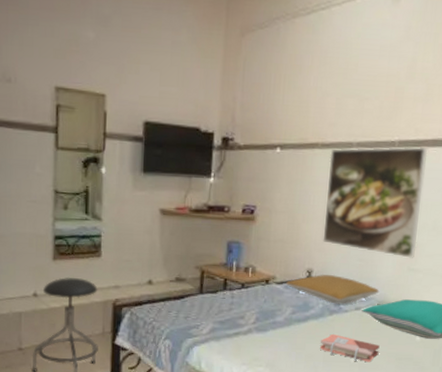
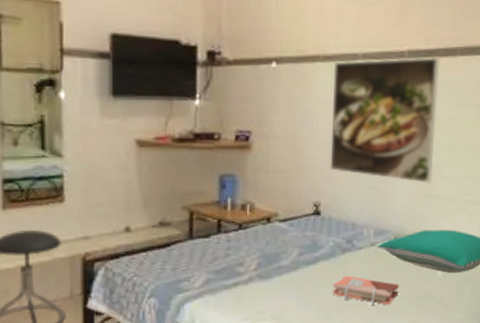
pillow: present [286,275,380,304] -> none [291,208,396,241]

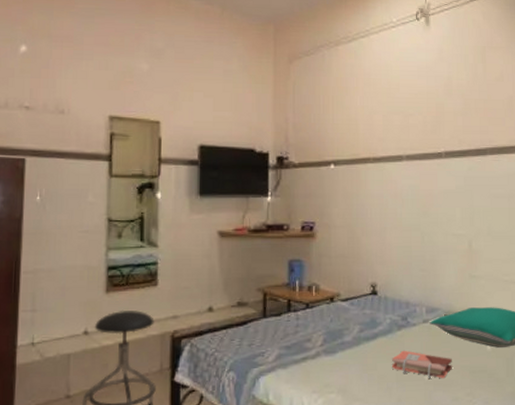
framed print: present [330,56,440,183] -> none [382,156,475,265]

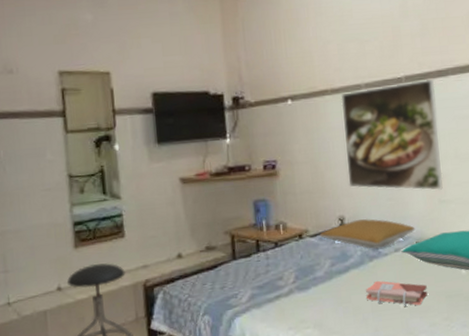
pillow: none [351,288,445,318] -> present [320,219,416,249]
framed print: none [382,156,475,265] -> present [340,79,443,191]

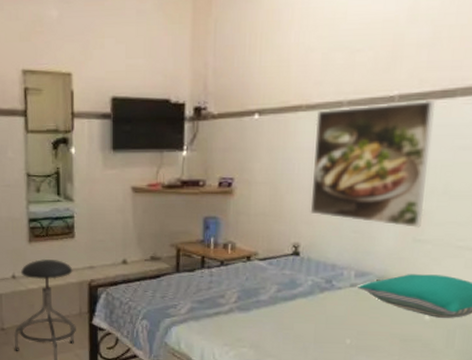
pillow: present [320,219,416,249] -> none [270,249,379,281]
phonebook: present [366,280,428,306] -> none [310,312,380,344]

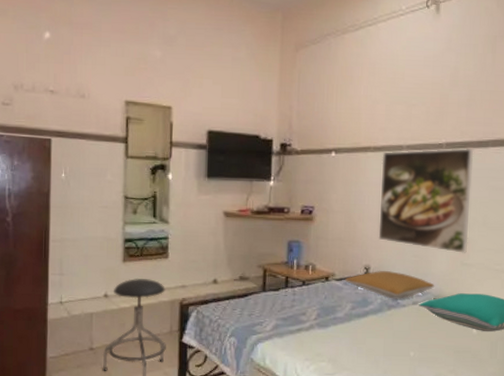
pillow: none [270,249,379,281] -> present [345,271,435,299]

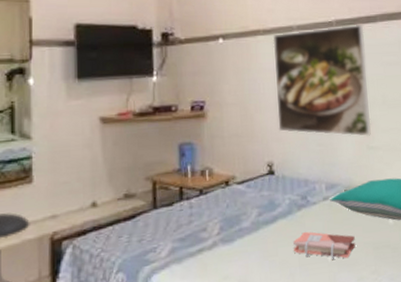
pillow: present [345,271,435,299] -> none [247,165,344,197]
phonebook: none [380,328,438,356] -> present [293,231,356,259]

